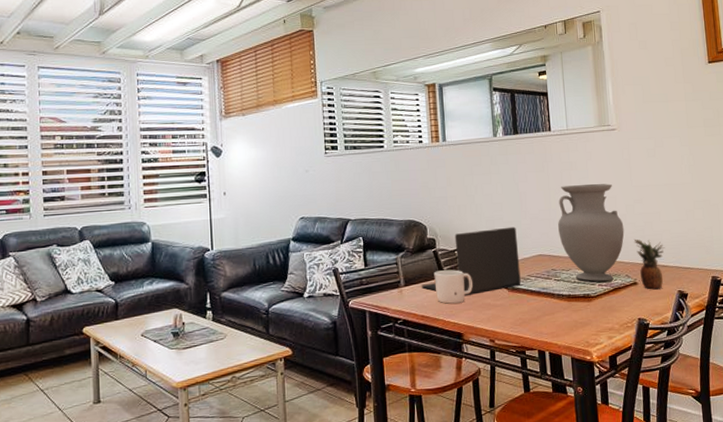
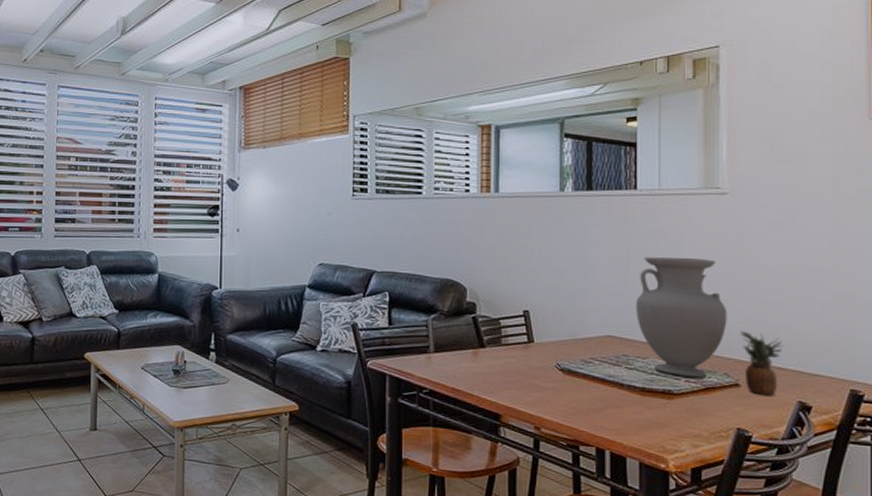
laptop: present [422,226,521,296] -> none [455,298,581,373]
mug: present [434,270,473,304] -> none [471,340,518,380]

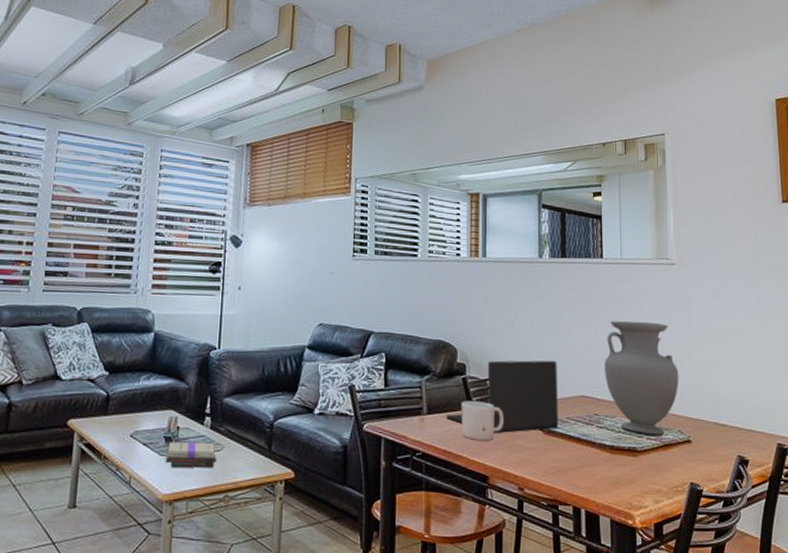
books: none [174,374,223,399] -> present [164,442,217,468]
laptop: none [455,298,581,373] -> present [446,360,558,434]
mug: none [471,340,518,380] -> present [461,401,503,441]
fruit: present [740,330,785,396] -> none [689,390,725,451]

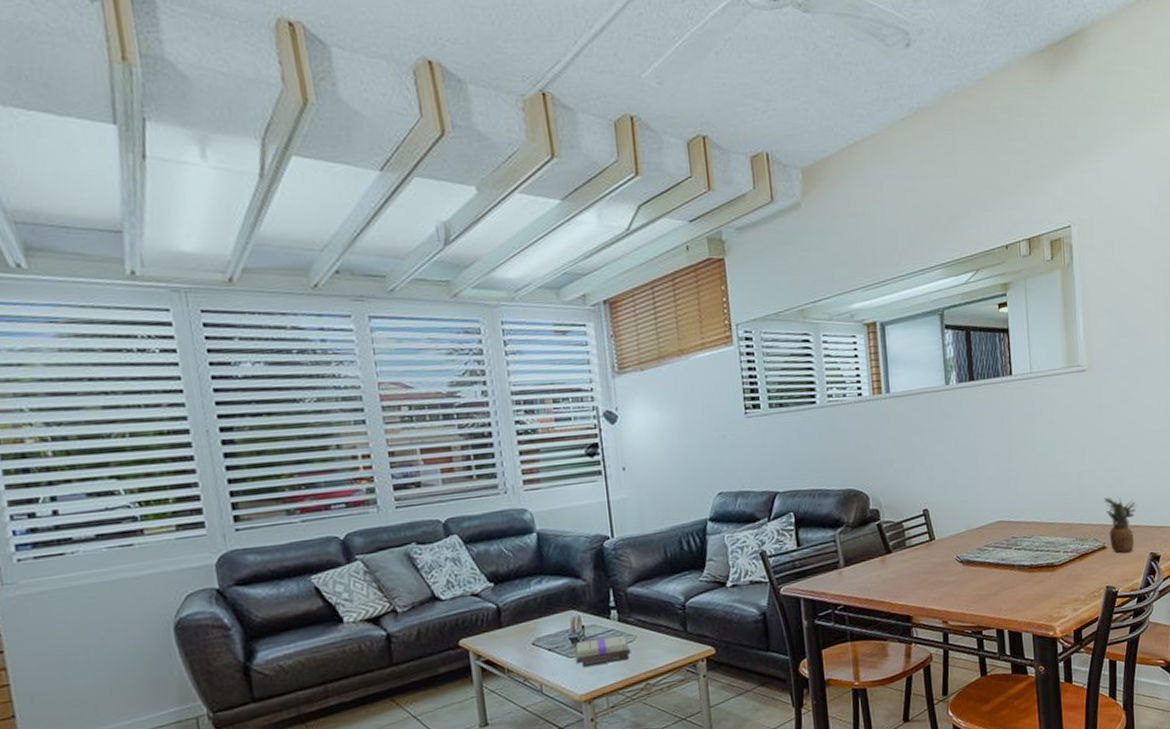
laptop: present [446,360,558,434] -> none [864,490,978,574]
mug: present [461,401,503,441] -> none [878,544,923,584]
vase: present [605,321,679,437] -> none [1019,435,1093,551]
fruit: none [689,390,725,451] -> present [1103,497,1138,554]

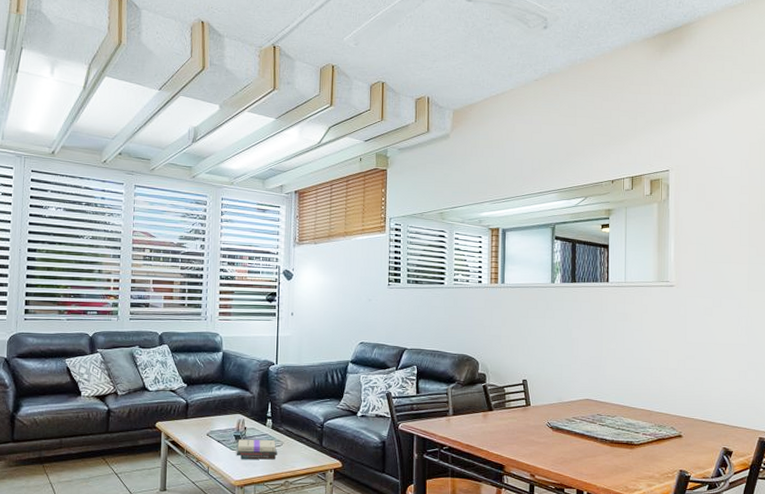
fruit: present [1103,497,1138,554] -> none [682,393,714,444]

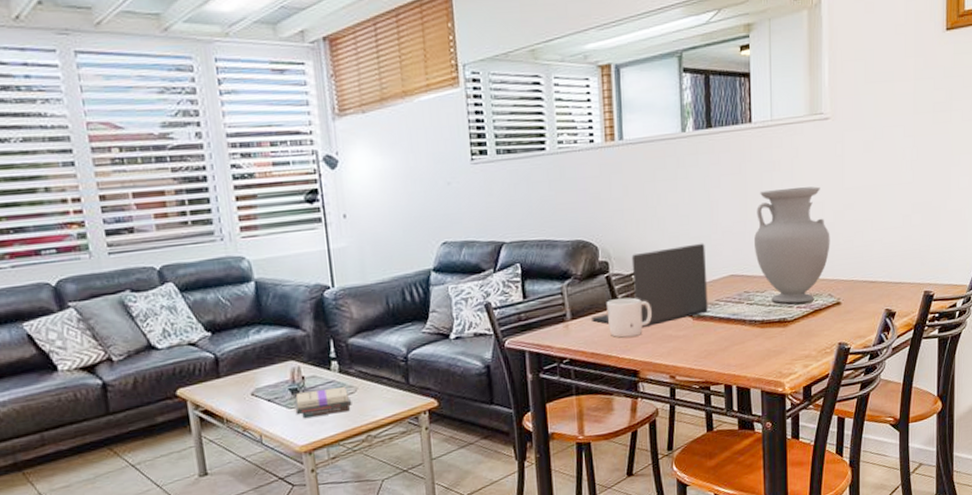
laptop: none [469,370,566,431] -> present [592,243,708,328]
mug: none [481,404,518,437] -> present [606,297,652,338]
vase: none [607,336,674,433] -> present [754,186,830,306]

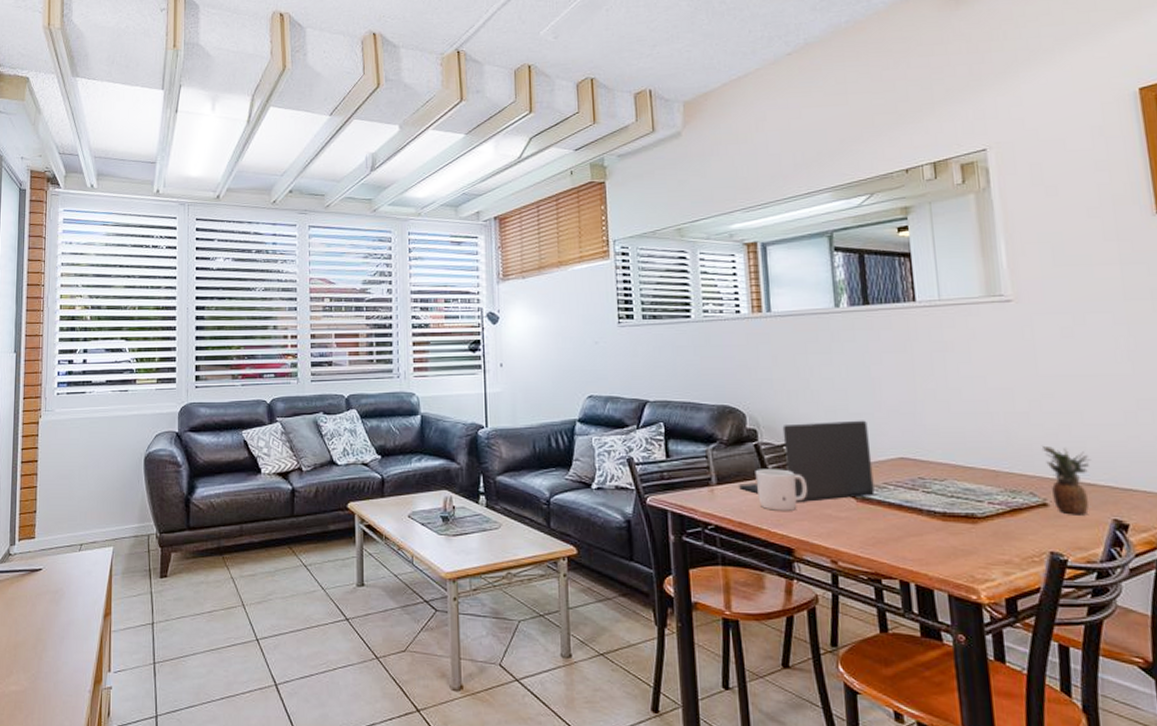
books: present [293,386,352,418] -> none [443,520,496,546]
vase: present [754,186,830,306] -> none [927,371,1027,501]
fruit: none [840,251,875,310] -> present [1041,445,1092,515]

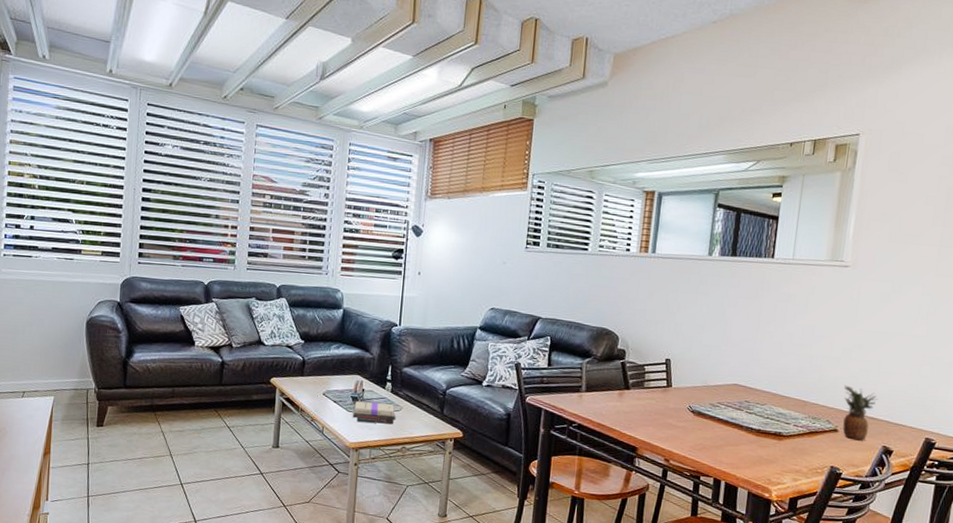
books: none [443,520,496,546] -> present [351,401,396,425]
laptop: present [739,420,875,503] -> none [603,348,715,412]
mug: present [755,469,807,511] -> none [616,382,657,418]

